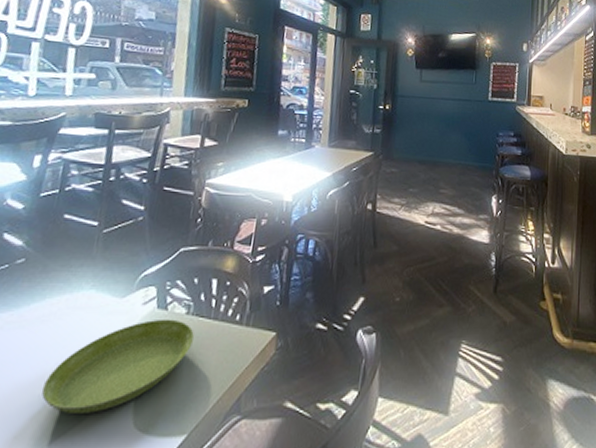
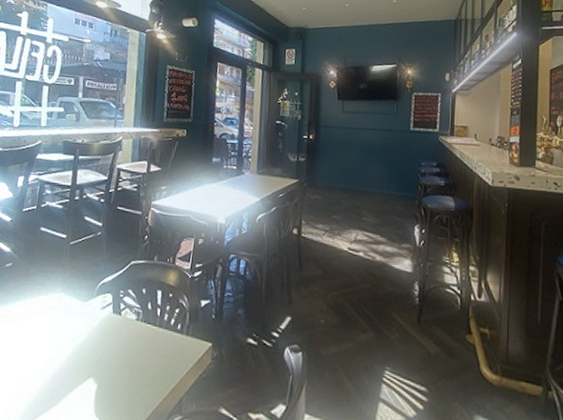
saucer: present [41,319,195,413] -> none [25,322,143,400]

